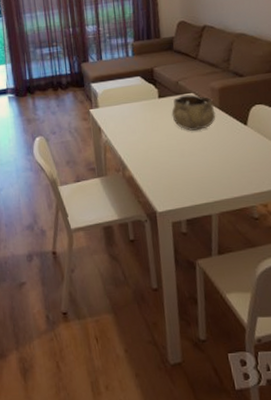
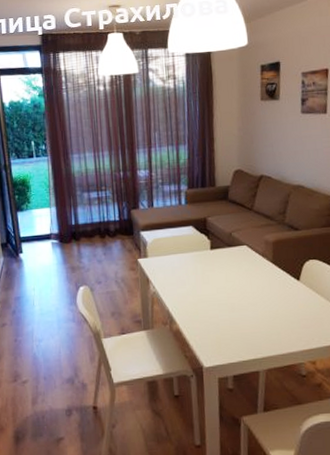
decorative bowl: present [171,94,216,131] -> none [223,246,269,285]

